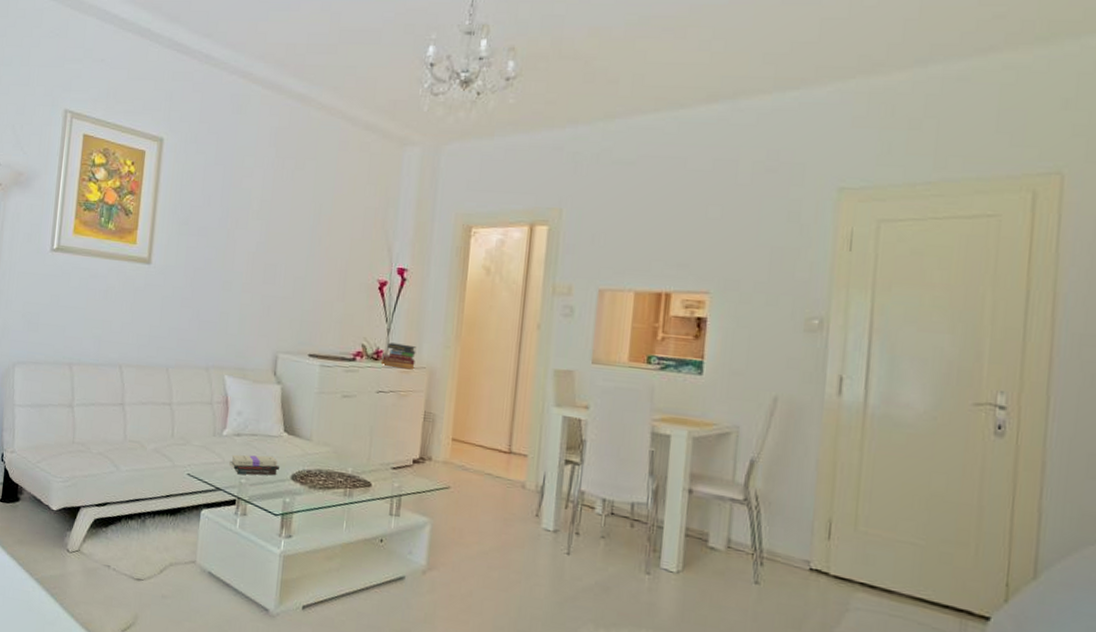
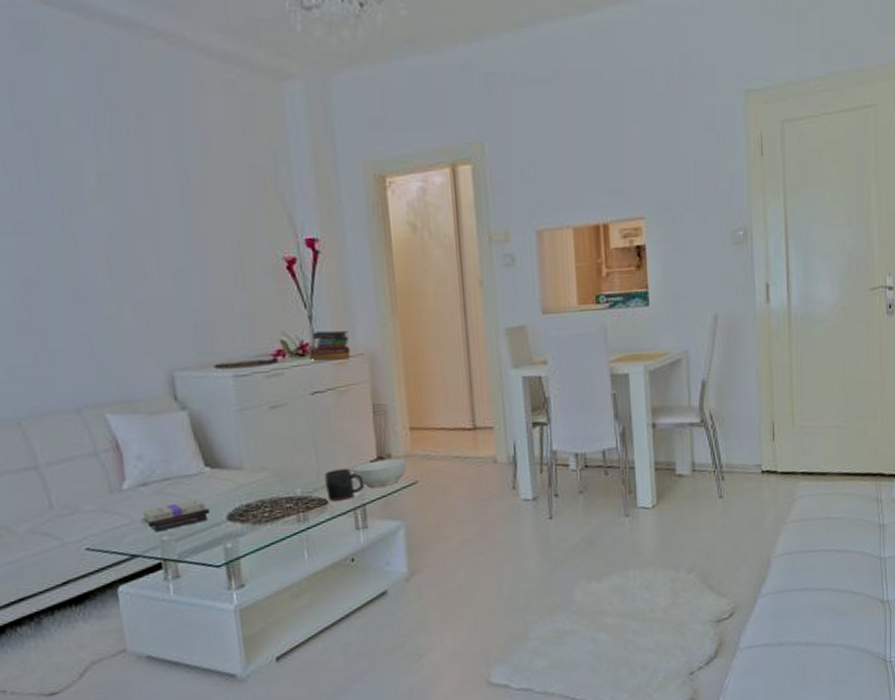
mug: none [372,458,405,487] -> present [325,468,364,501]
bowl: none [397,459,445,485] -> present [352,458,407,488]

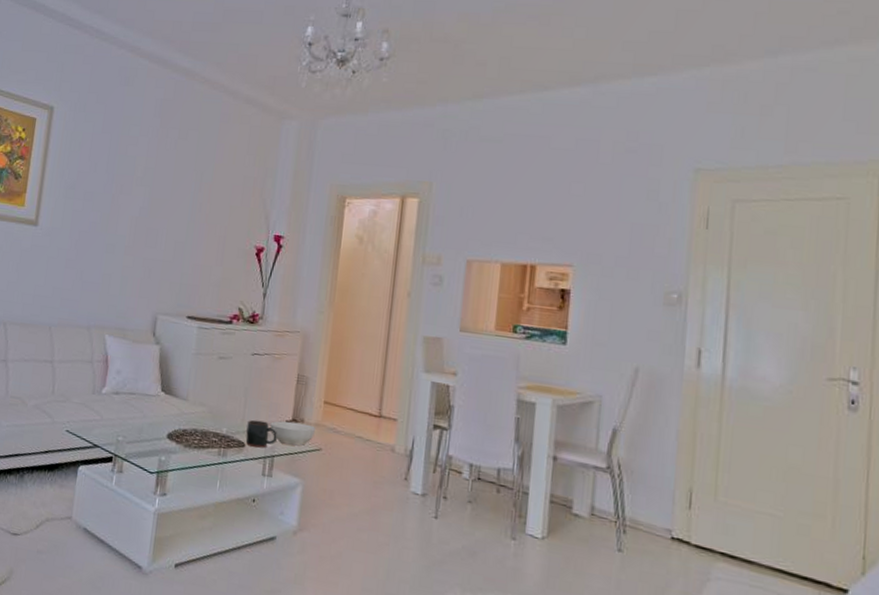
books: present [139,498,209,532] -> none [106,412,156,434]
books: present [308,330,351,361] -> none [256,307,291,334]

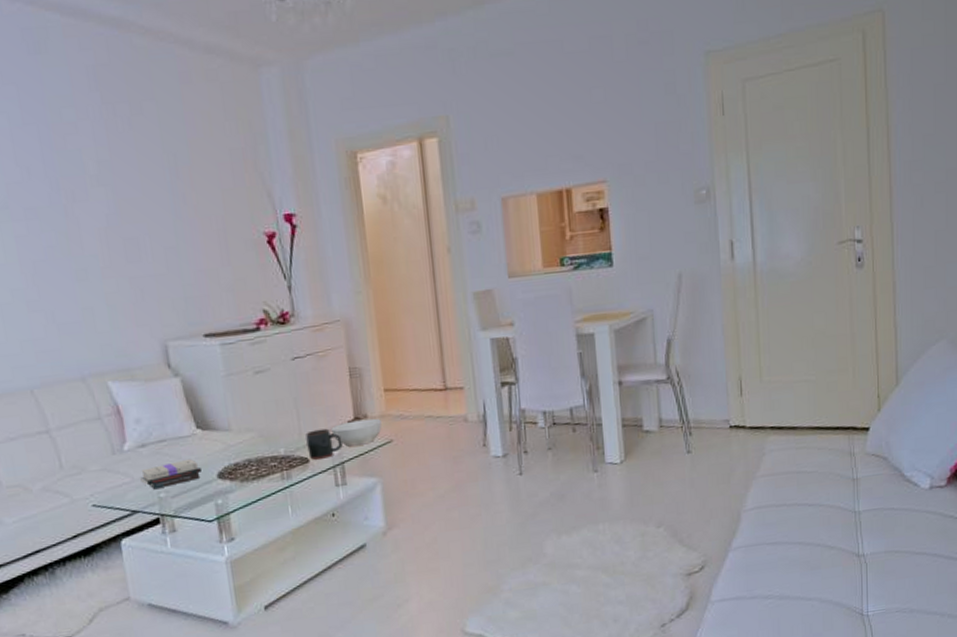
books: none [106,412,156,434] -> present [139,458,201,490]

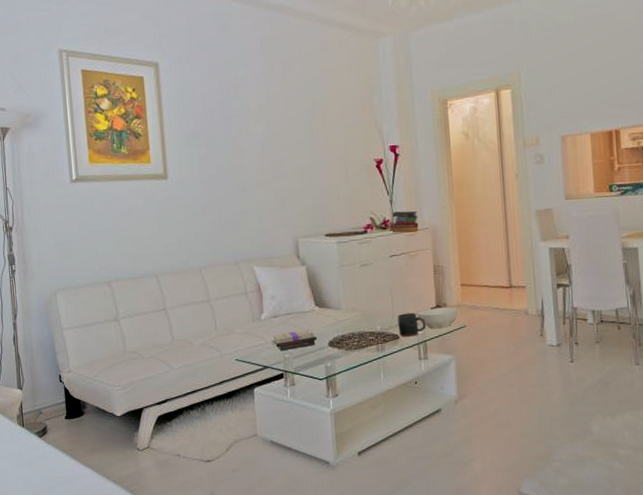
books: none [288,299,328,328] -> present [389,211,419,233]

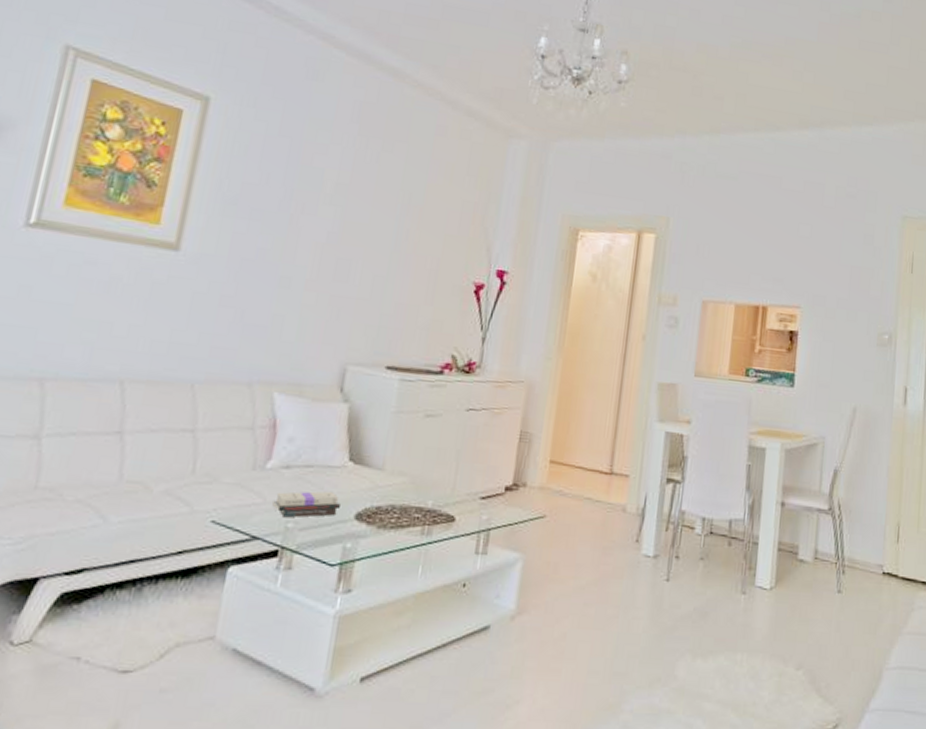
books: present [389,211,419,233] -> none [472,353,515,384]
mug: present [397,312,426,337] -> none [456,487,495,521]
bowl: present [418,307,459,328] -> none [486,486,541,515]

